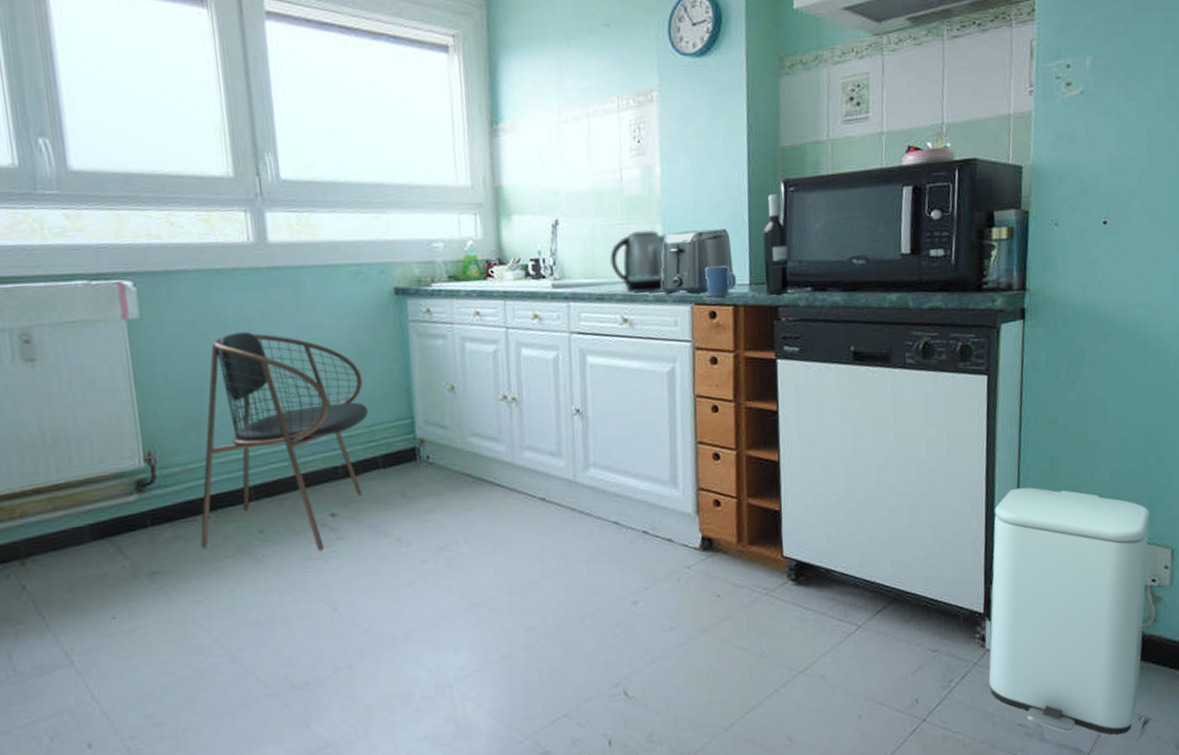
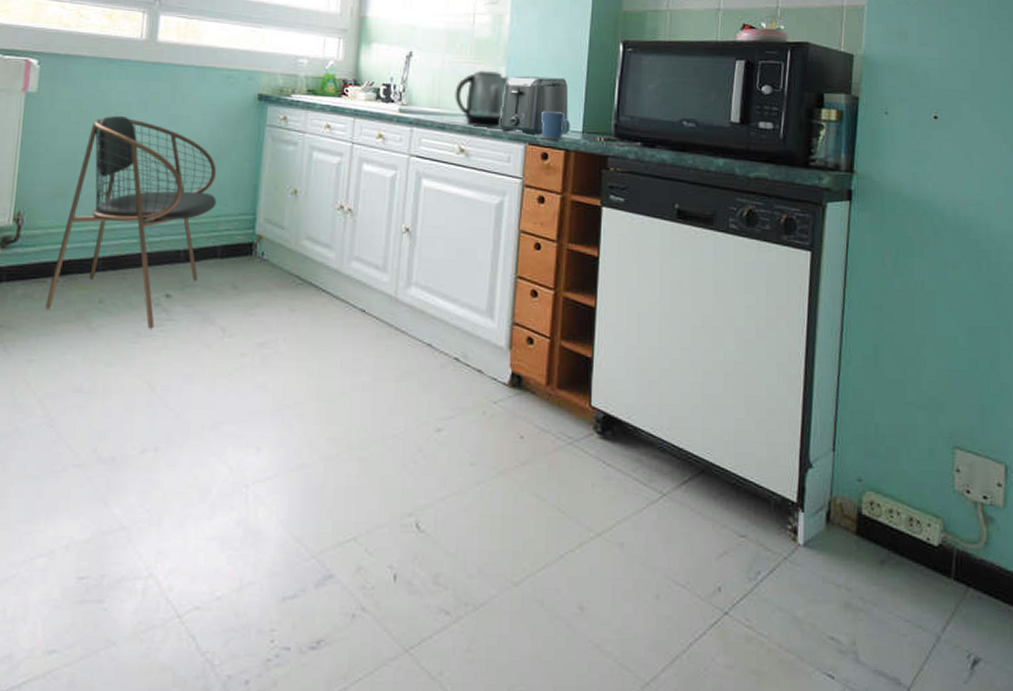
wine bottle: present [762,194,789,295] -> none [597,52,621,146]
pedal bin: present [988,487,1150,735] -> none [799,372,981,670]

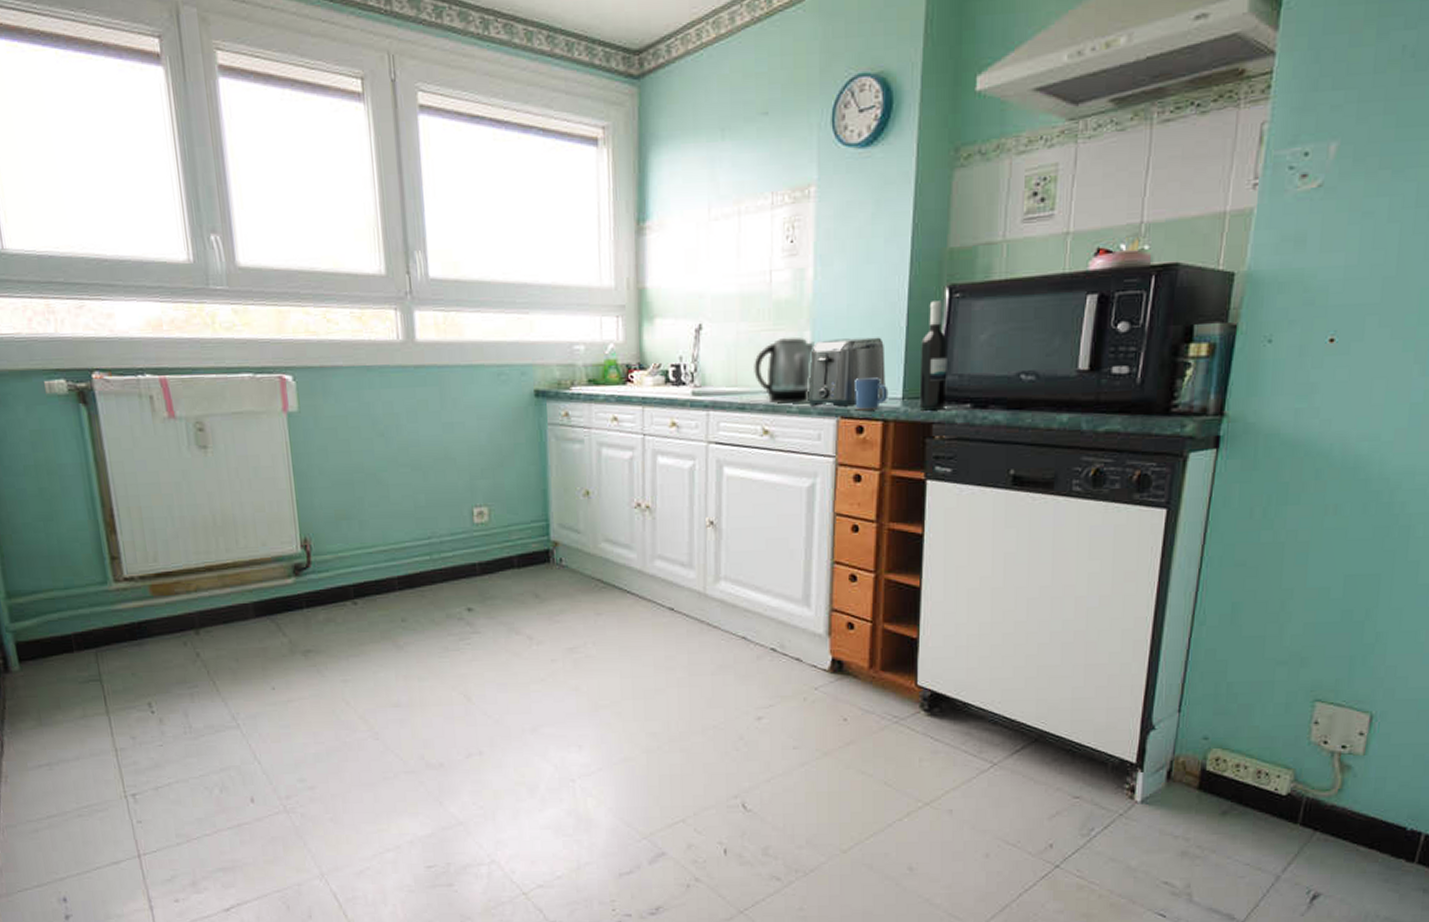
dining chair: present [44,115,217,329] -> none [349,428,505,643]
wine bottle: none [597,52,621,146] -> present [919,301,948,411]

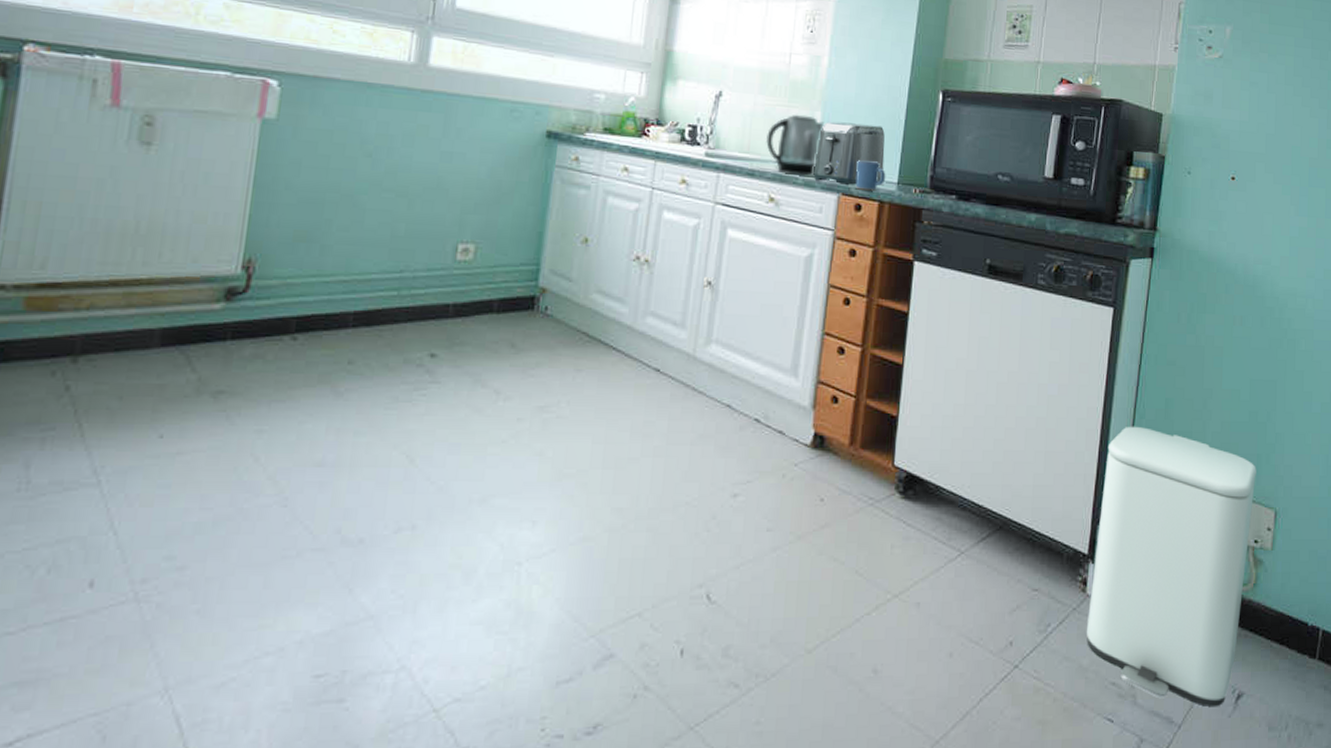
wine bottle: present [919,301,948,411] -> none [912,101,939,198]
pedal bin: none [1134,633,1348,905] -> present [1086,426,1257,706]

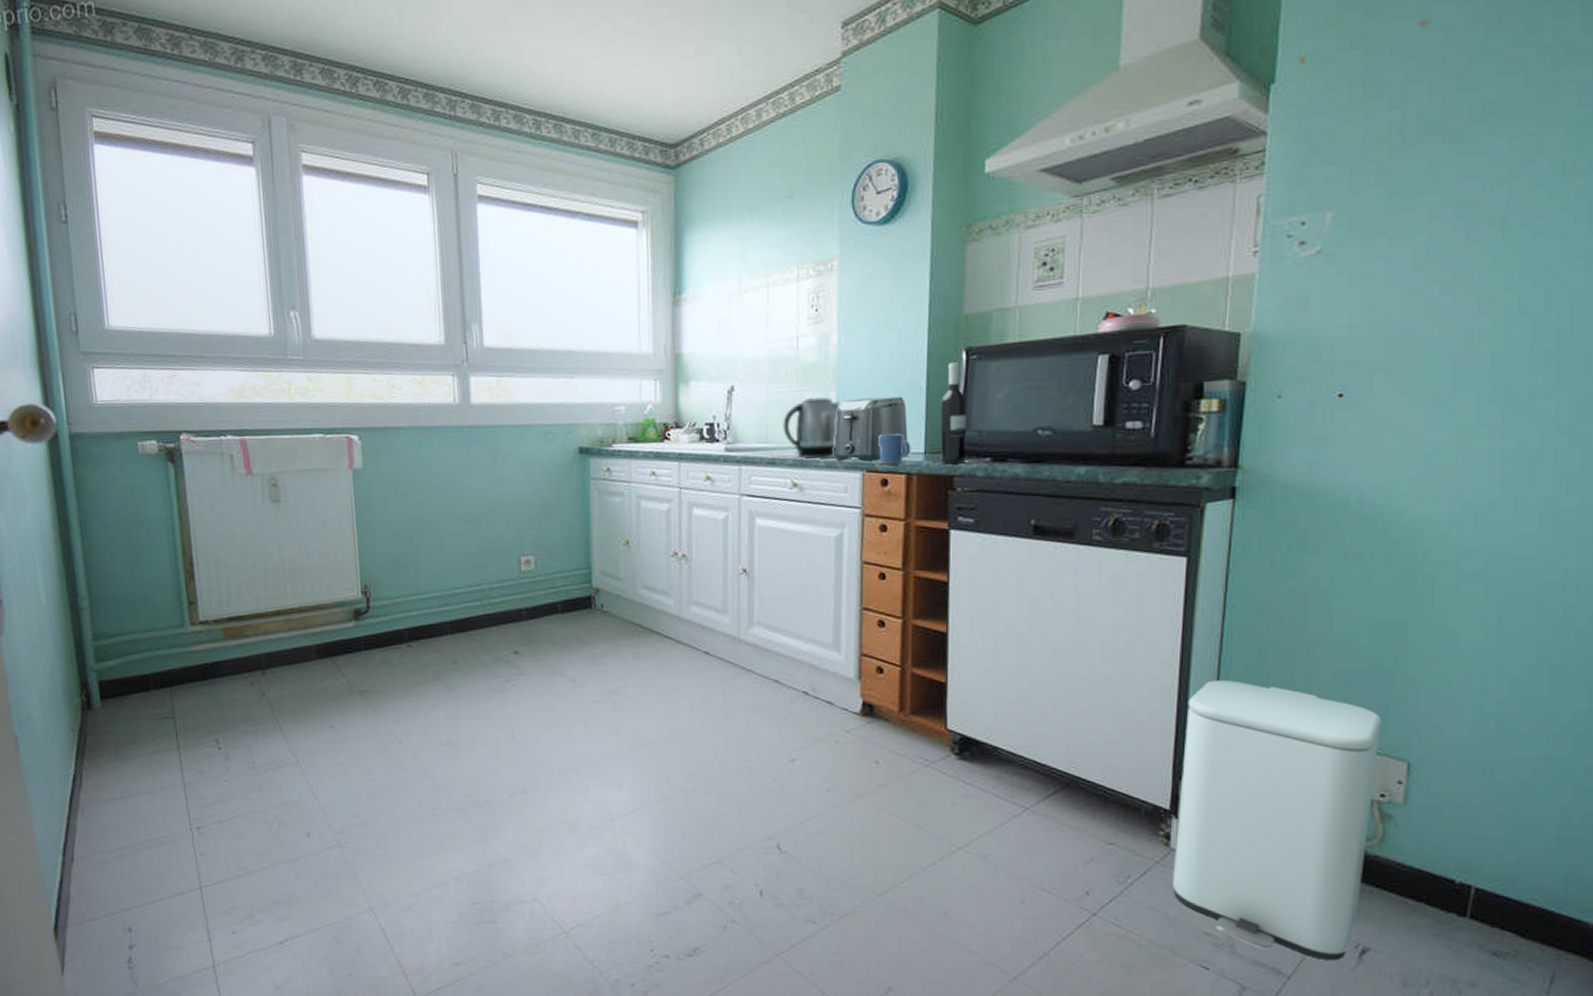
wine bottle: none [912,101,939,198] -> present [940,362,967,465]

